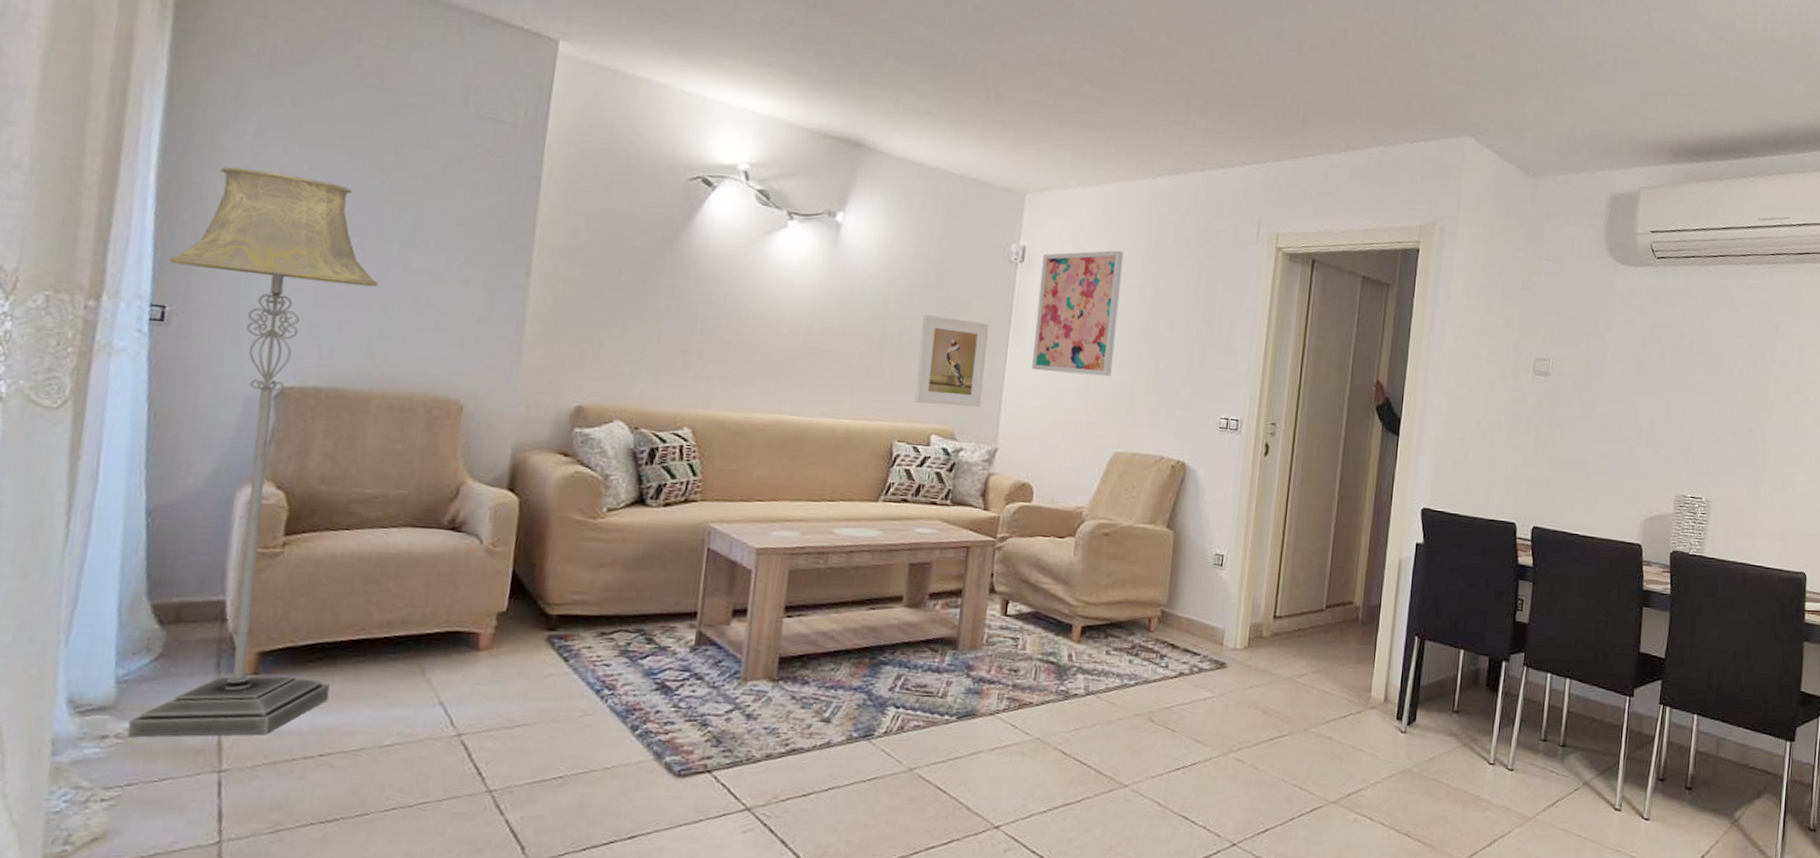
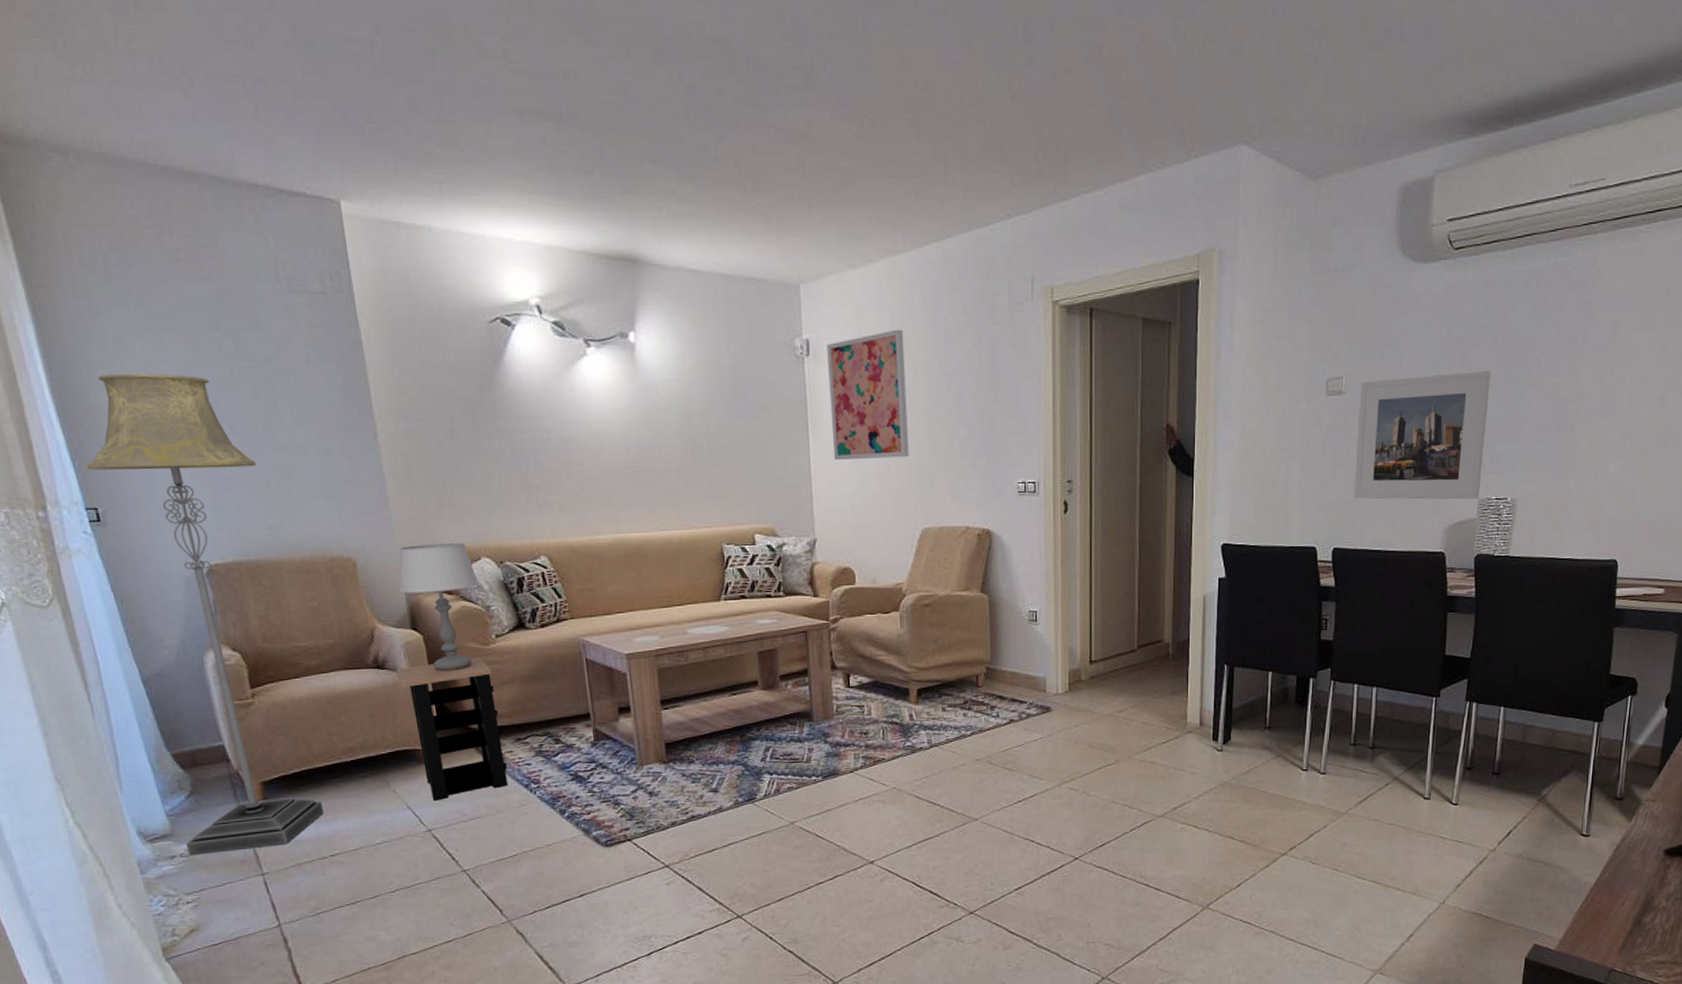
side table: none [474,531,592,699] -> present [397,657,507,802]
table lamp: none [505,396,604,544] -> present [398,543,479,671]
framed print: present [915,315,989,407] -> none [727,421,794,506]
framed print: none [1555,366,1688,495] -> present [1354,371,1491,500]

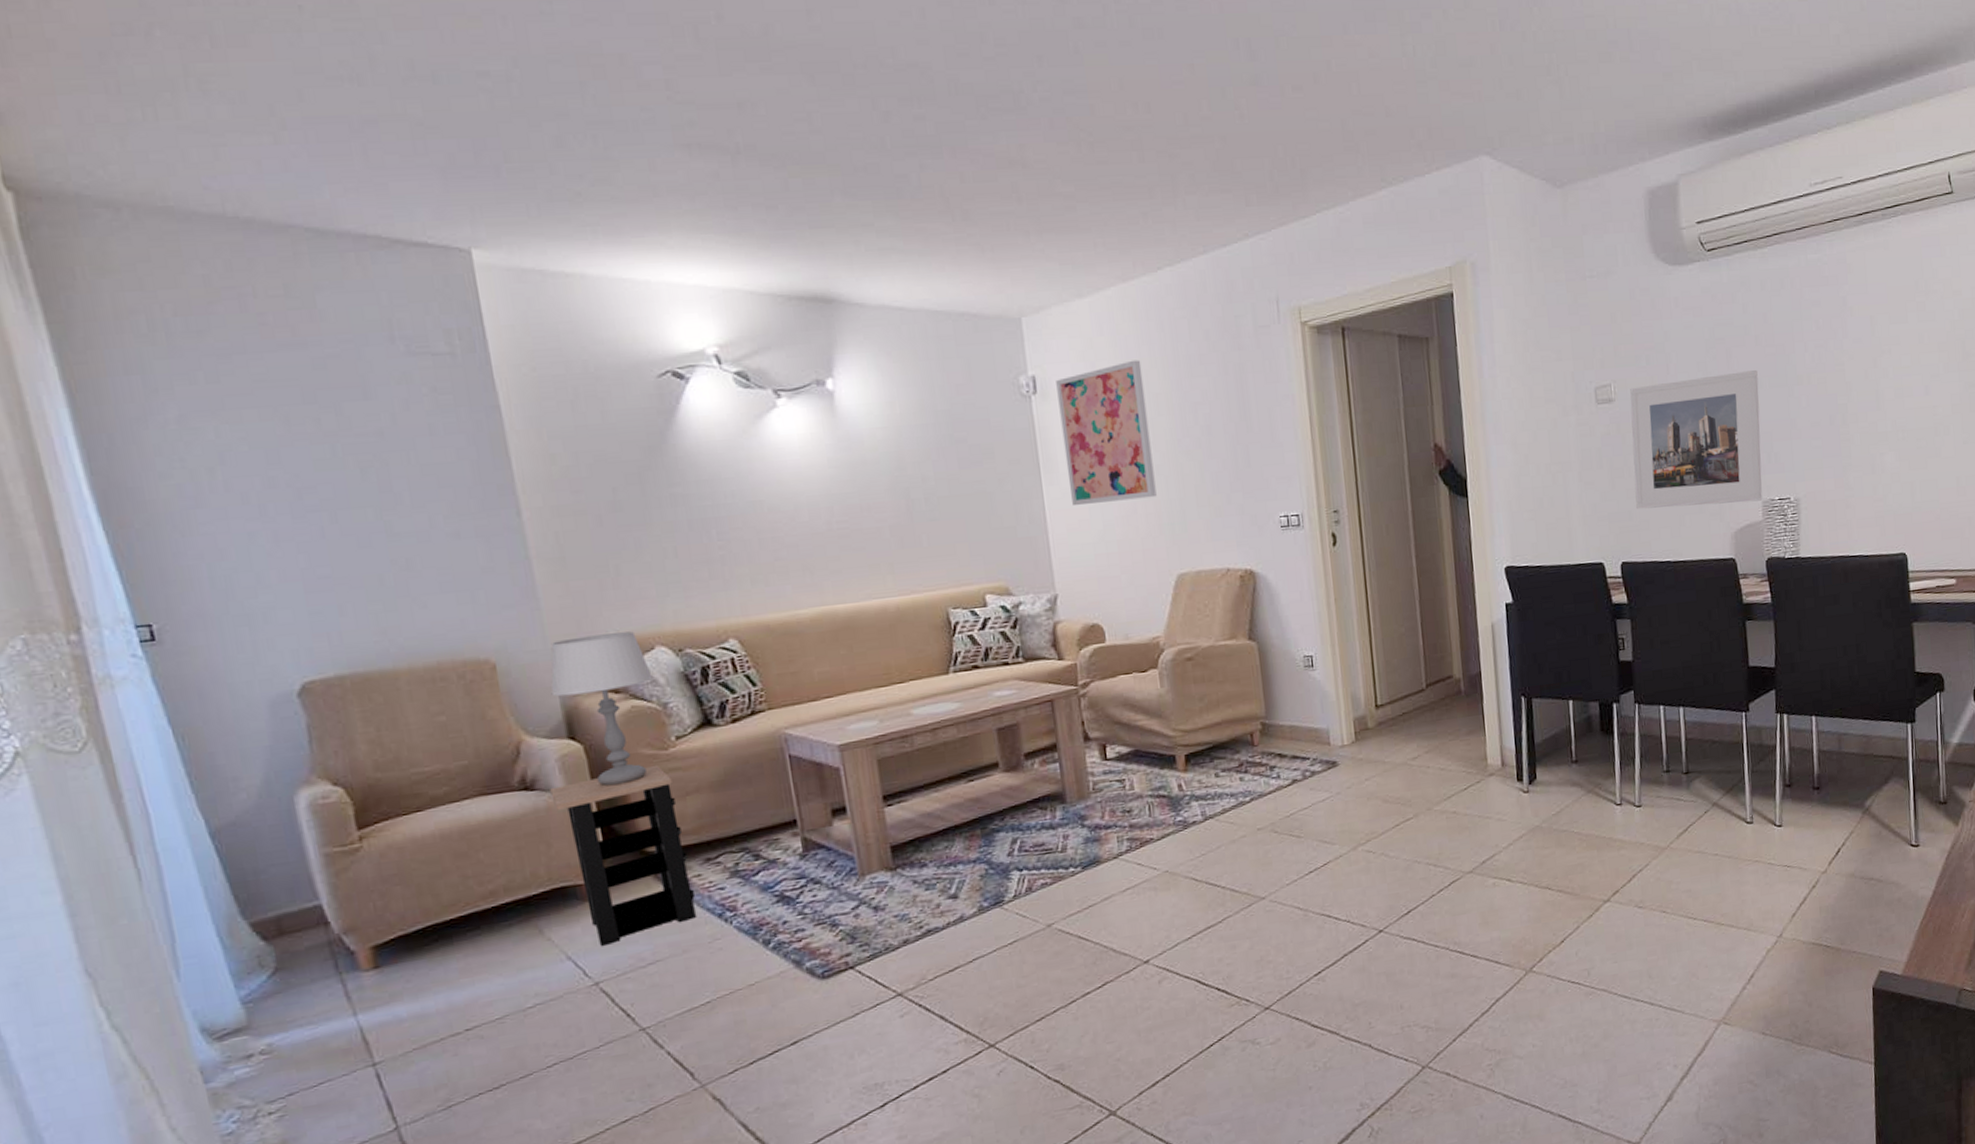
floor lamp: present [86,373,325,856] -> none [137,458,457,1052]

